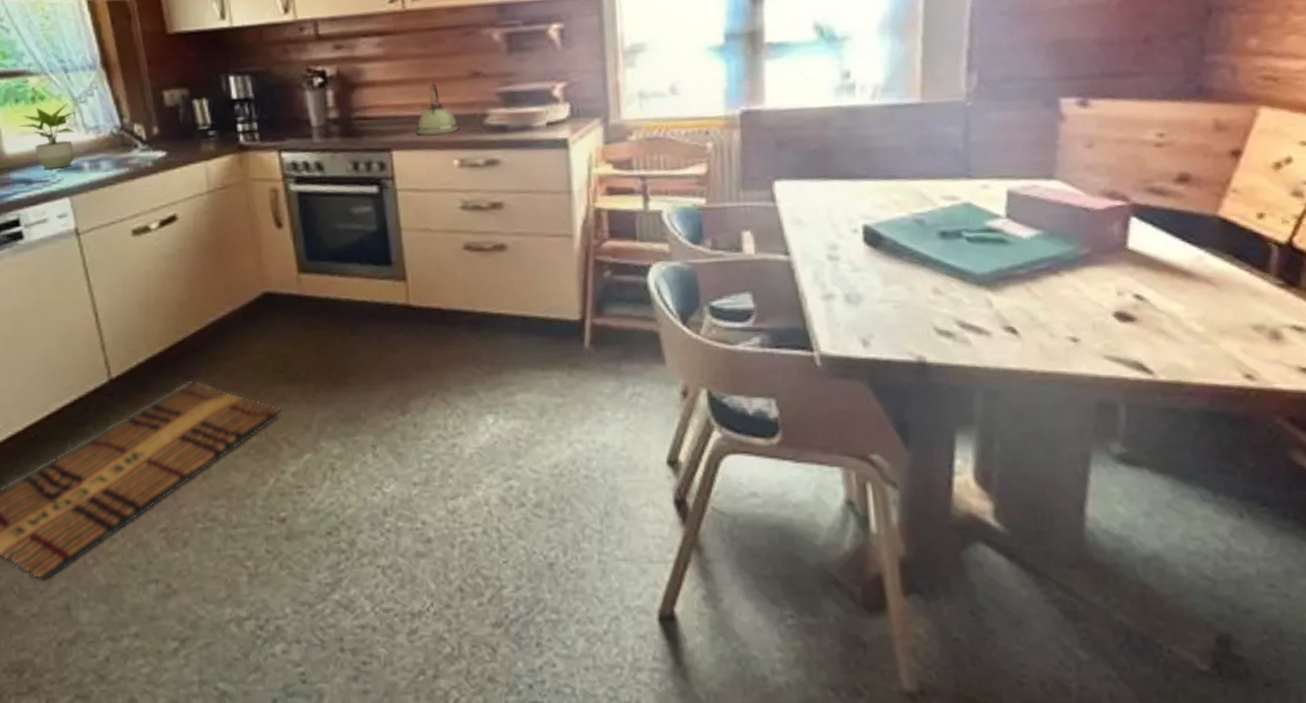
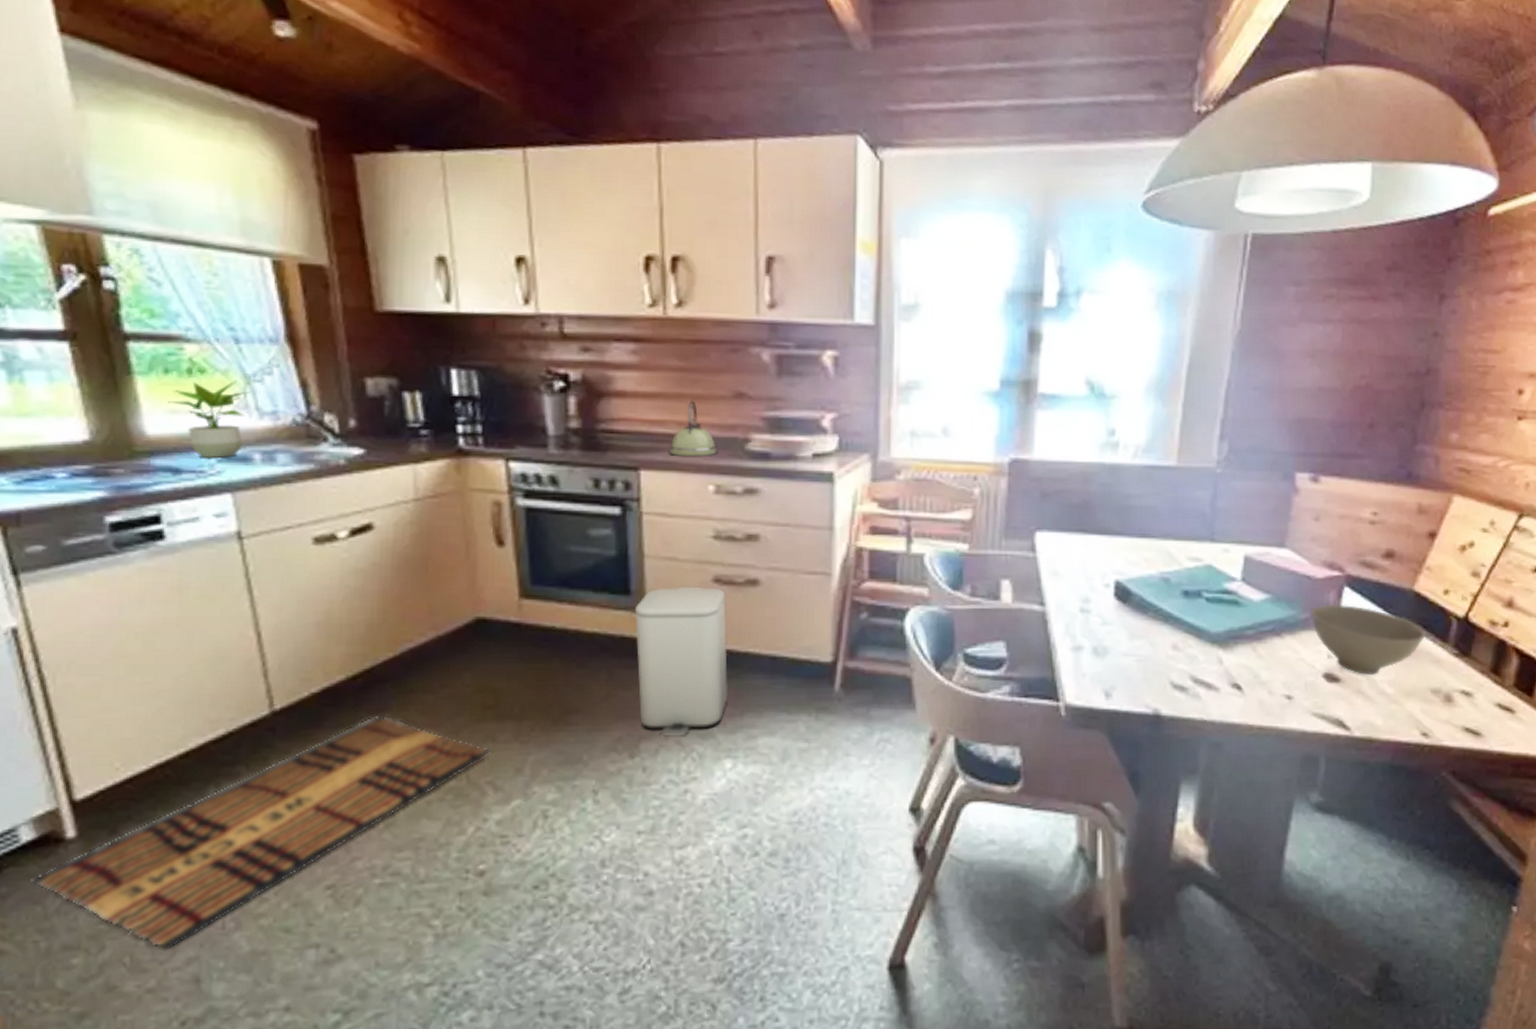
pedal bin: none [396,254,485,395] -> present [634,586,729,736]
bowl: none [1092,236,1240,312] -> present [1311,604,1427,674]

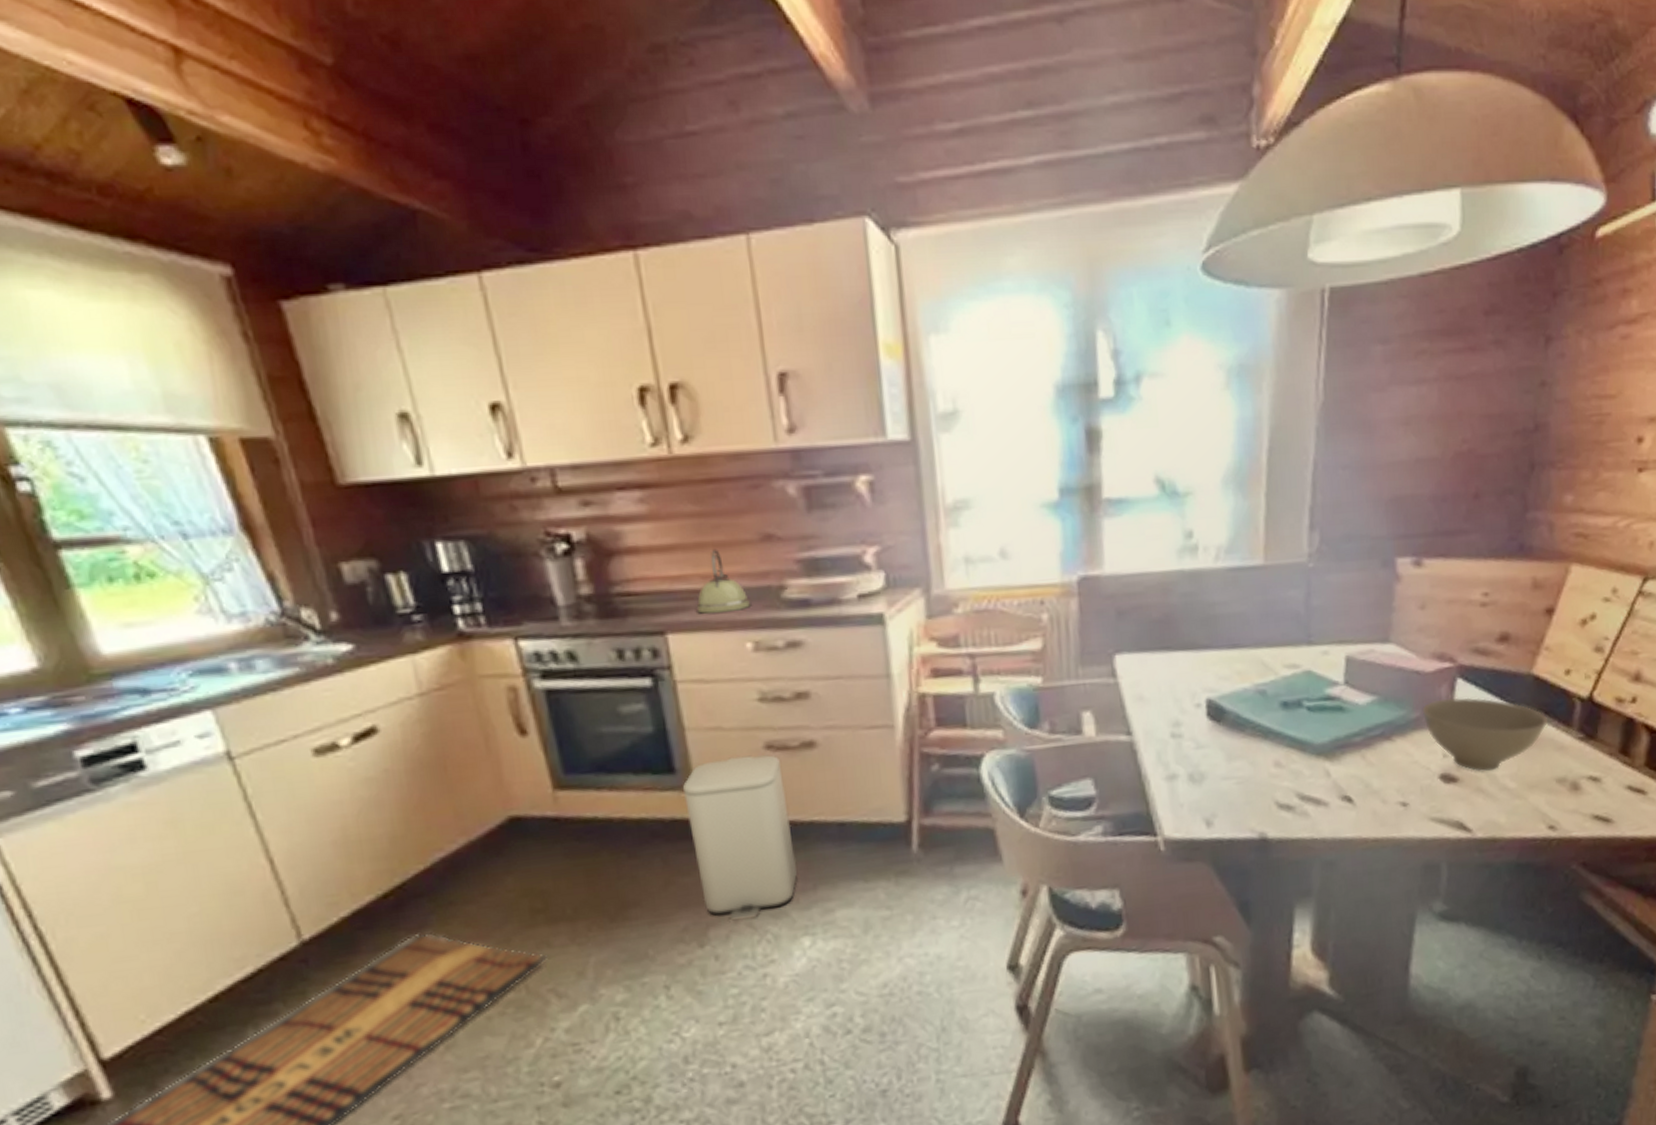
potted plant: present [167,380,251,458] -> none [119,581,215,673]

